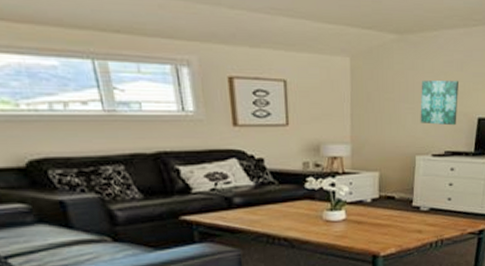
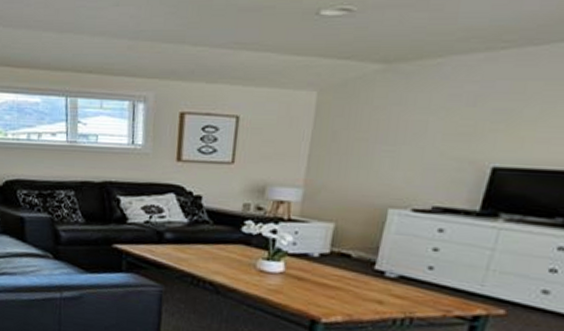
wall art: present [420,80,458,126] -> none [400,117,467,176]

